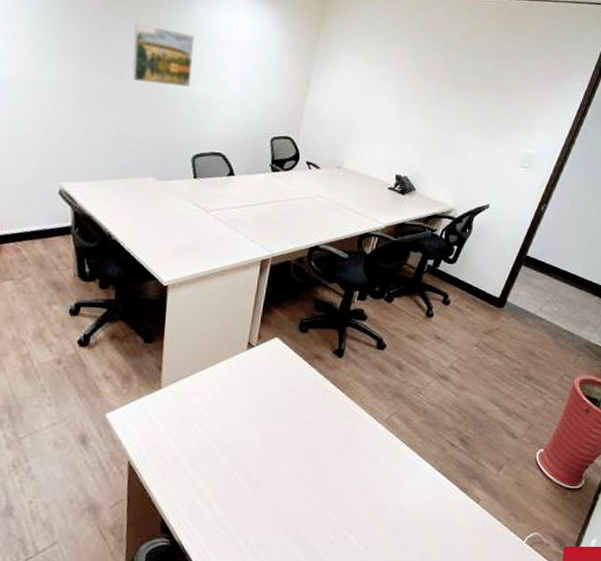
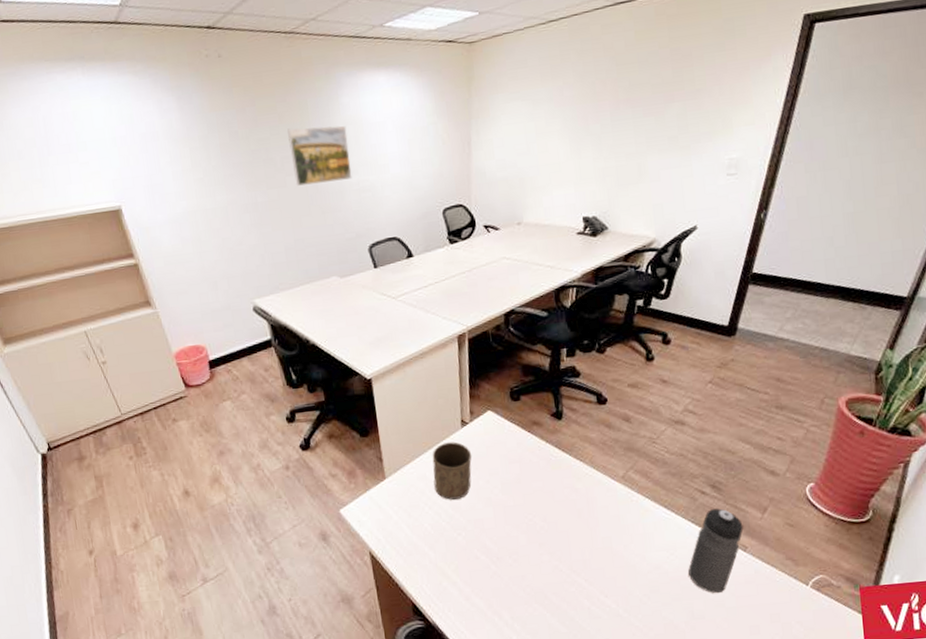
cup: none [208,362,252,420] -> present [432,442,472,500]
water bottle: none [427,461,481,540] -> present [688,508,744,594]

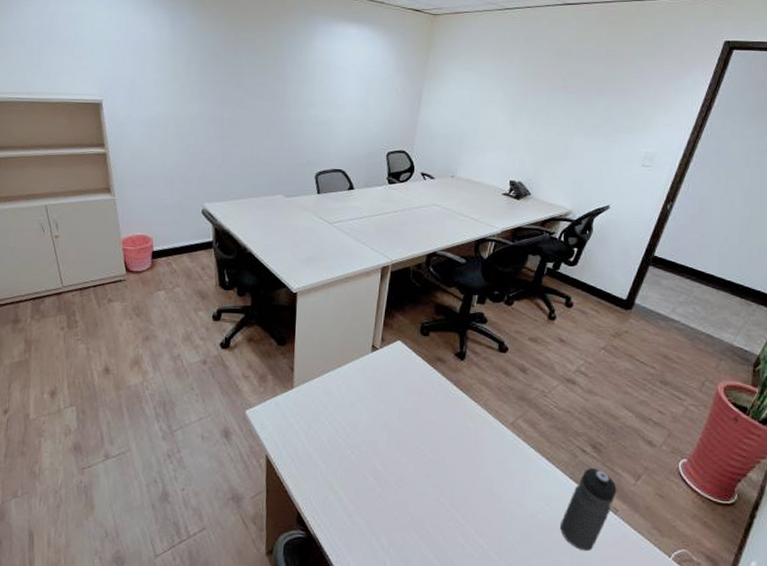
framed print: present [287,125,353,186] -> none [261,59,315,112]
cup: present [432,442,472,500] -> none [337,363,377,419]

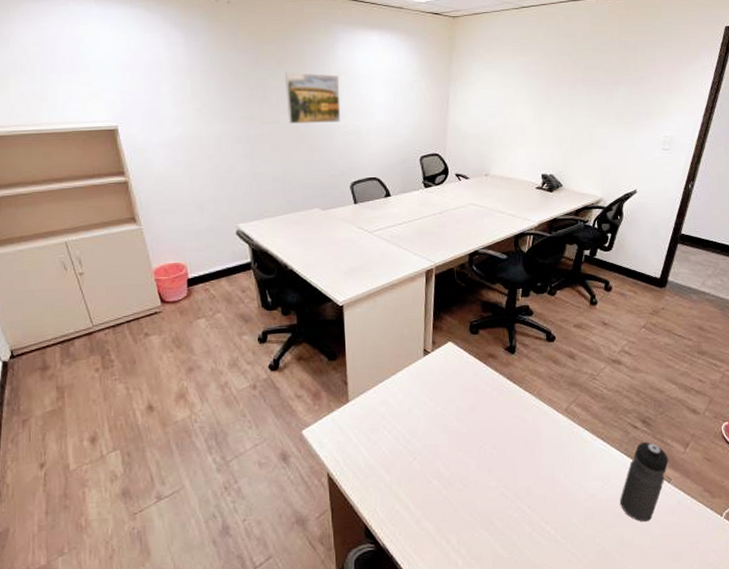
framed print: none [261,59,315,112] -> present [285,72,341,124]

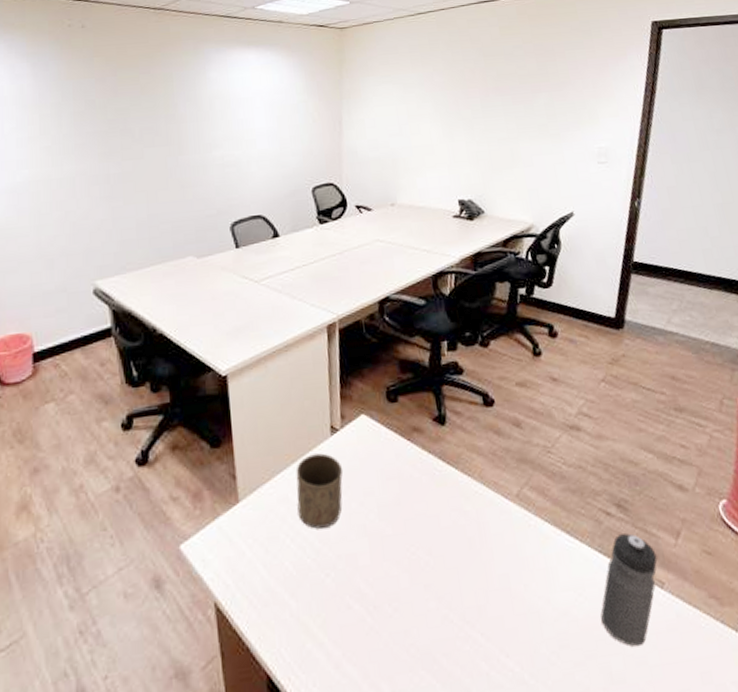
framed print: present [285,72,341,124] -> none [149,99,216,158]
cup: none [394,369,432,425] -> present [295,453,343,529]

